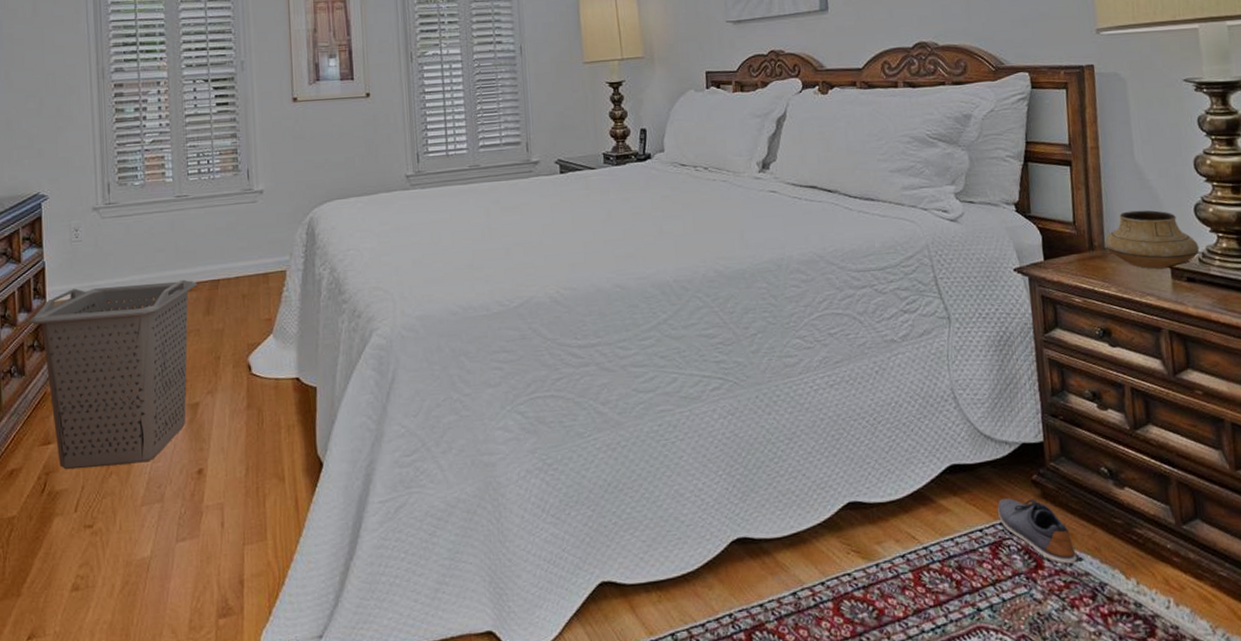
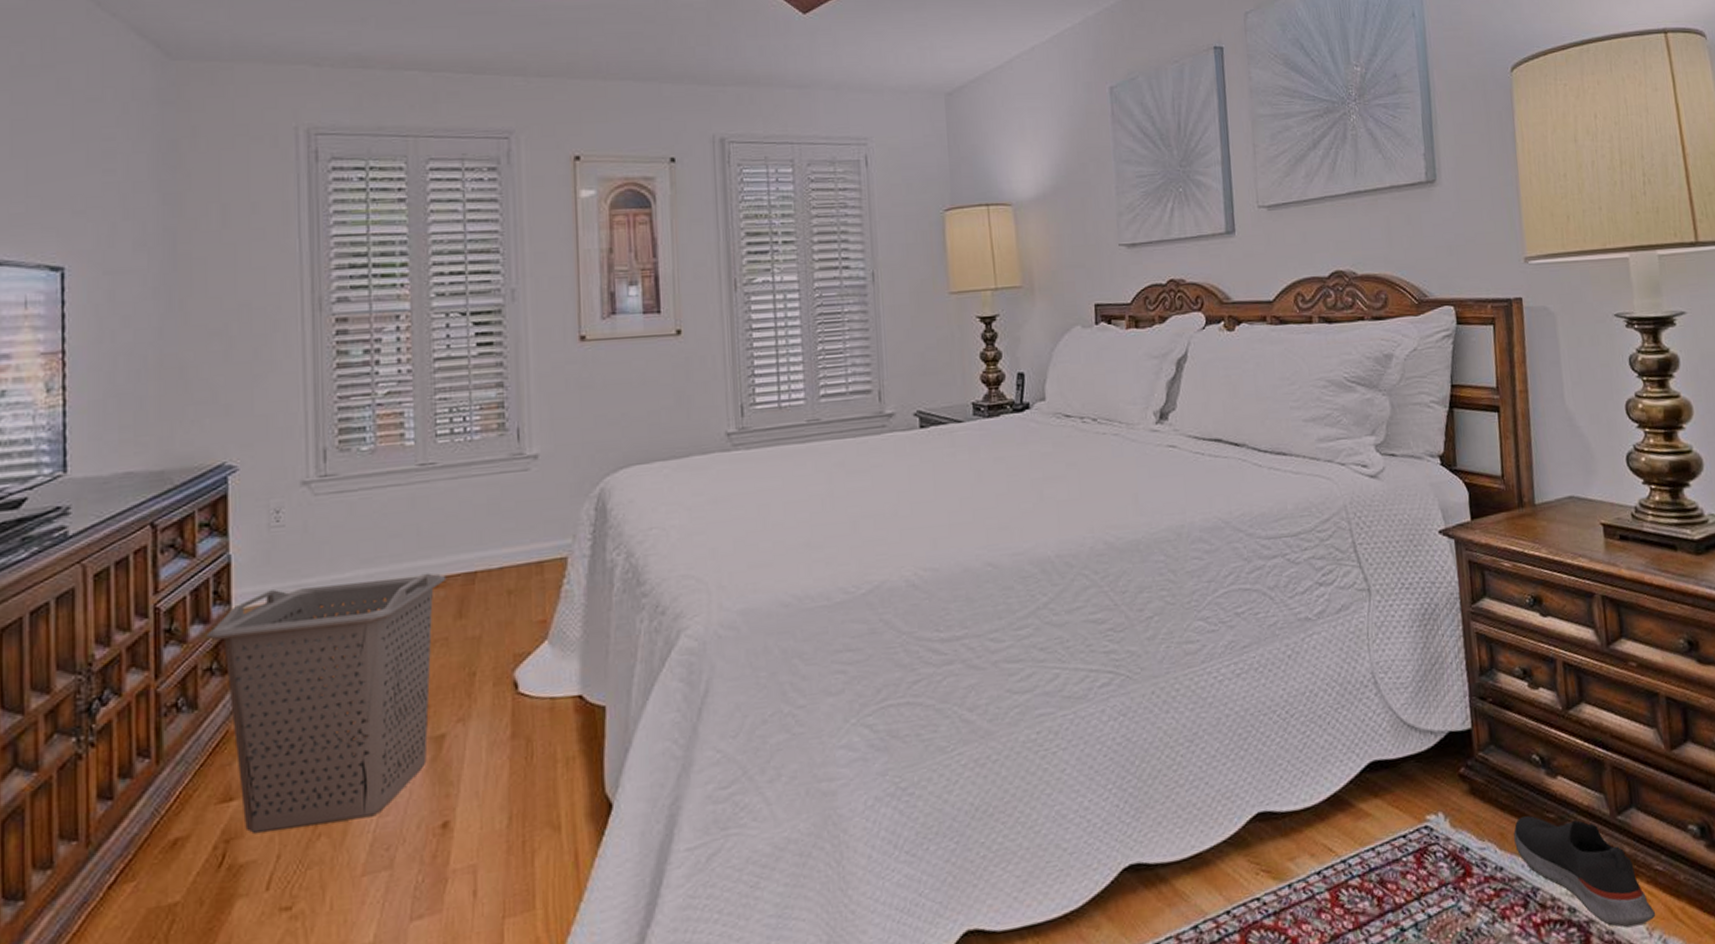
shoe: present [997,498,1084,564] -> none [1422,796,1515,869]
shoe: none [1083,520,1220,624] -> present [1514,816,1656,928]
decorative pot: present [1104,210,1200,269] -> none [1534,460,1632,527]

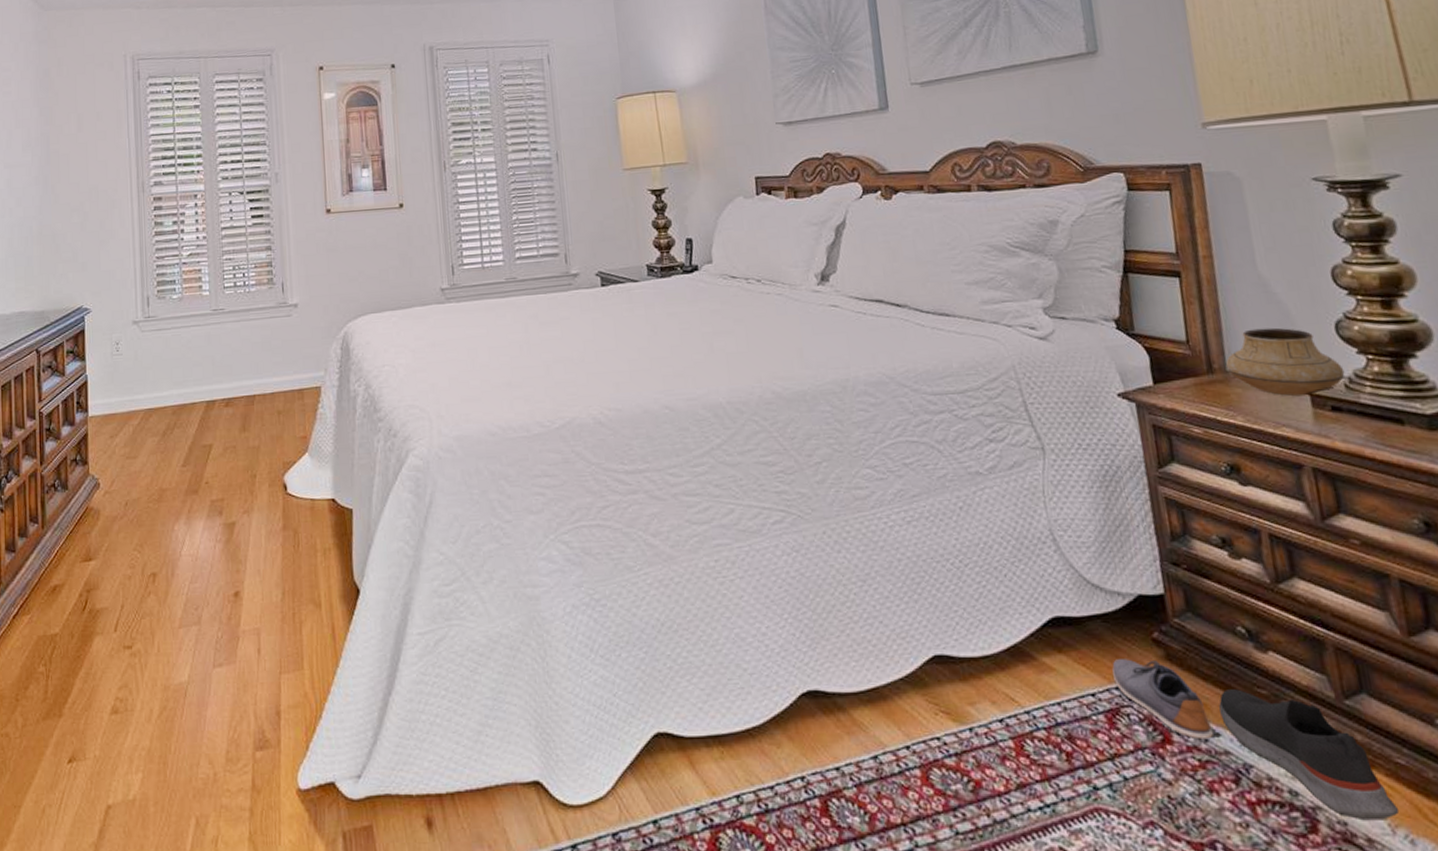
laundry basket: present [206,572,447,835] -> none [72,394,234,588]
shoe: none [1422,796,1515,869] -> present [1112,659,1223,740]
decorative pot: none [1534,460,1632,527] -> present [1225,327,1345,396]

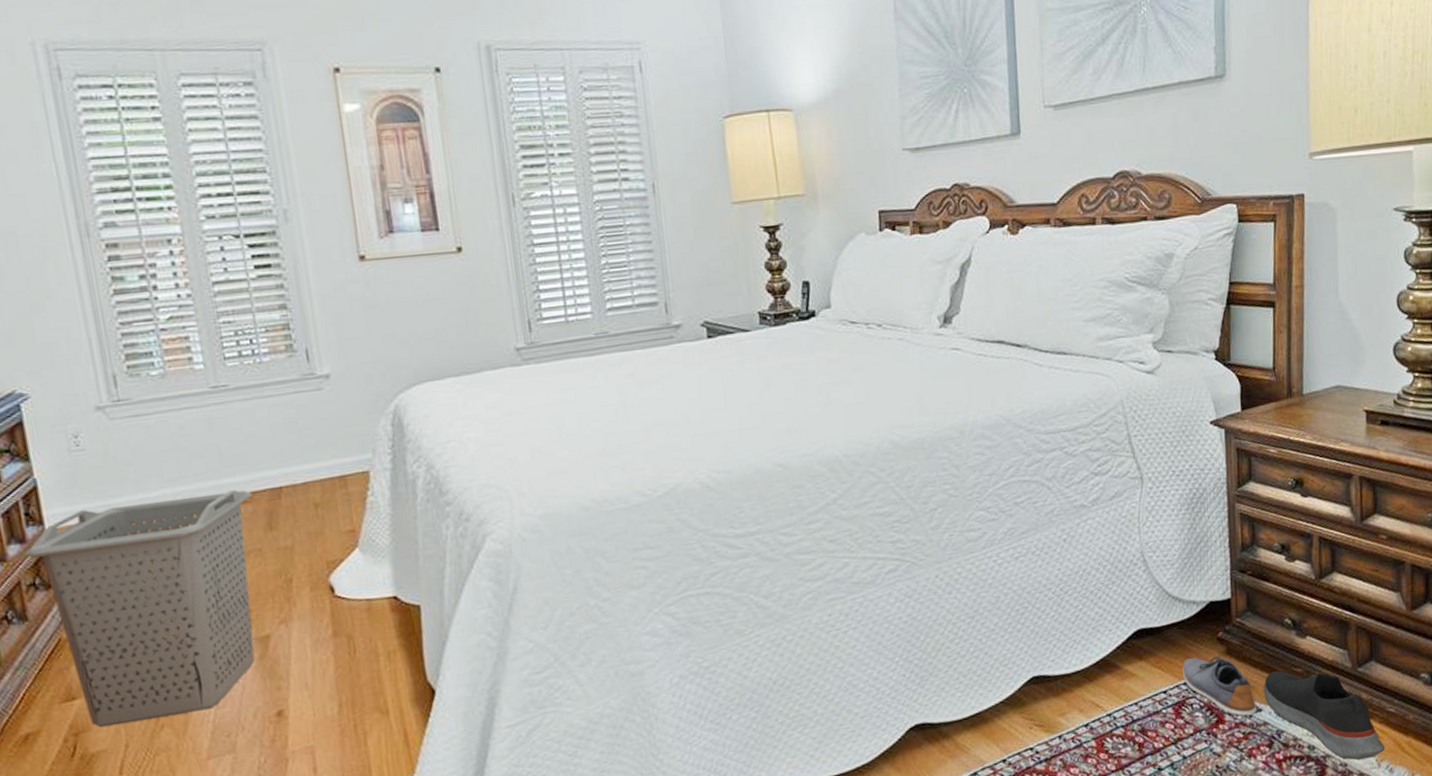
laundry basket: none [72,394,234,588] -> present [24,489,255,728]
decorative pot: present [1225,327,1345,396] -> none [1302,352,1395,414]

